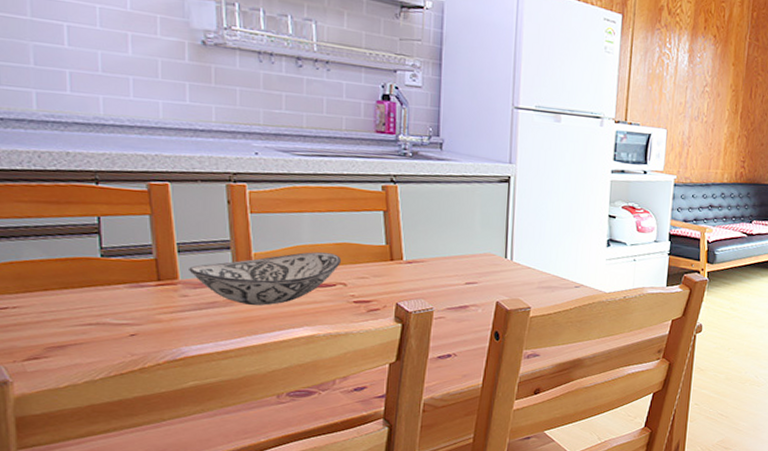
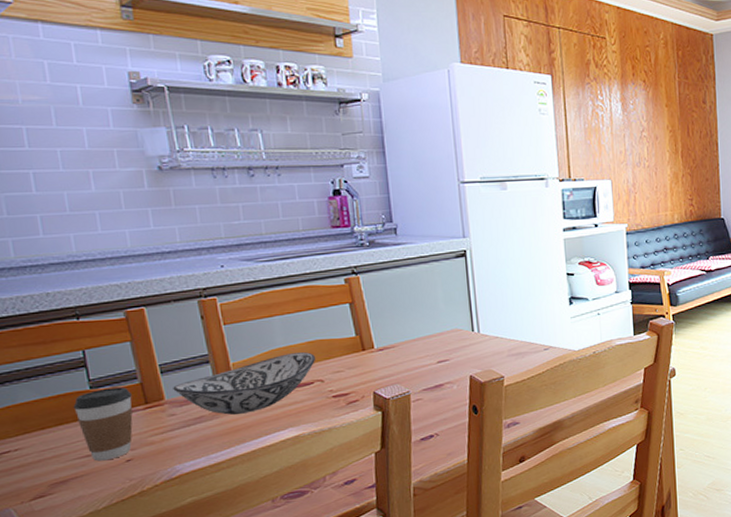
coffee cup: none [81,258,144,332] -> present [73,387,133,461]

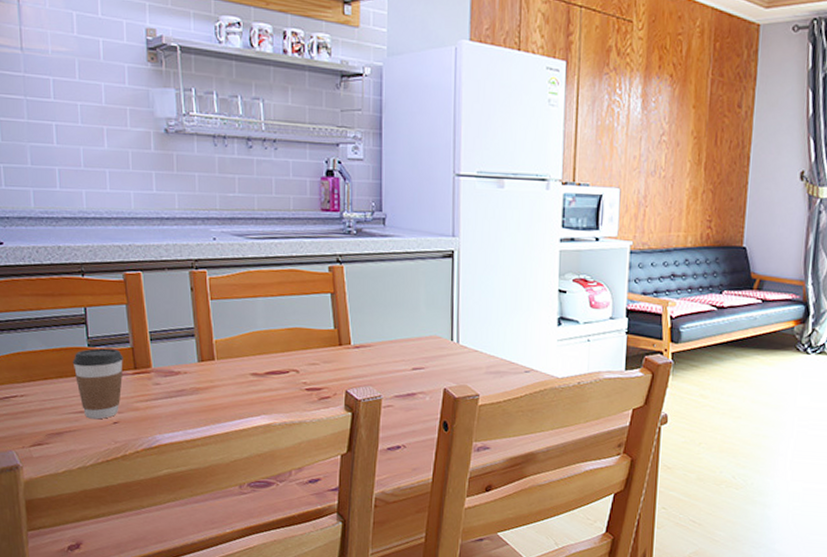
decorative bowl: present [173,352,316,415] -> none [160,338,294,394]

